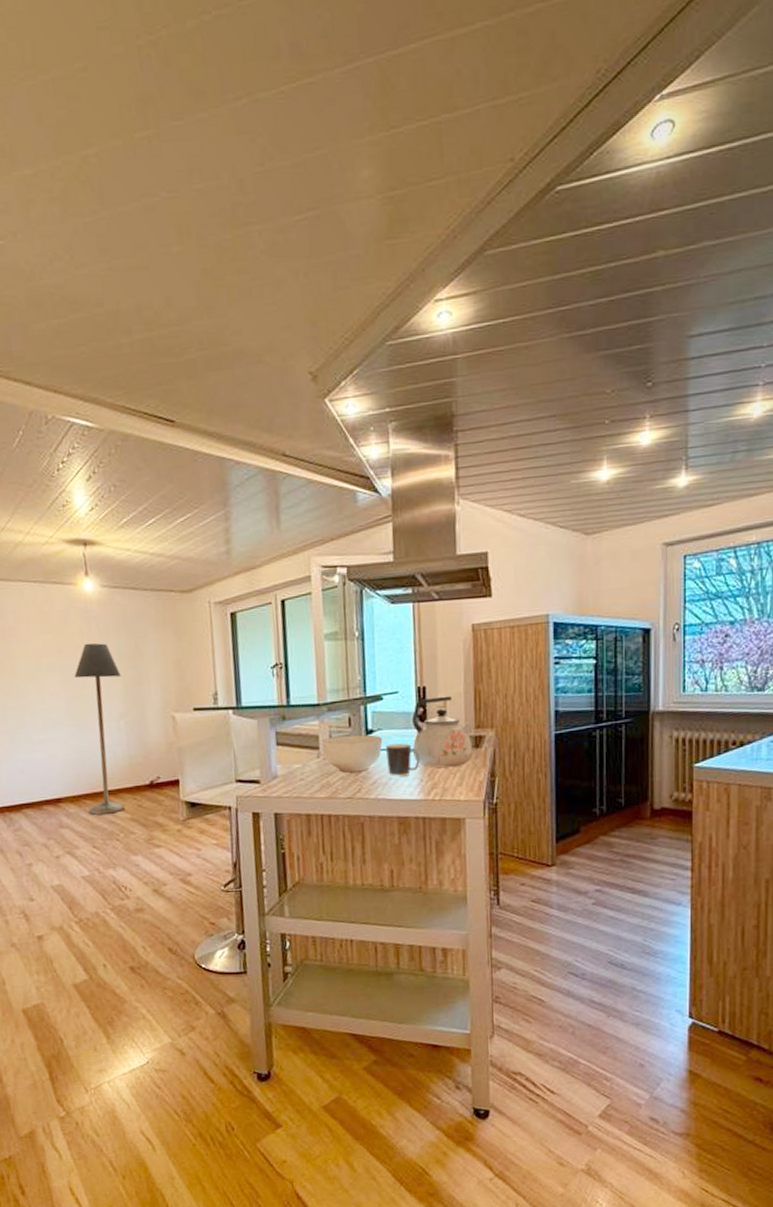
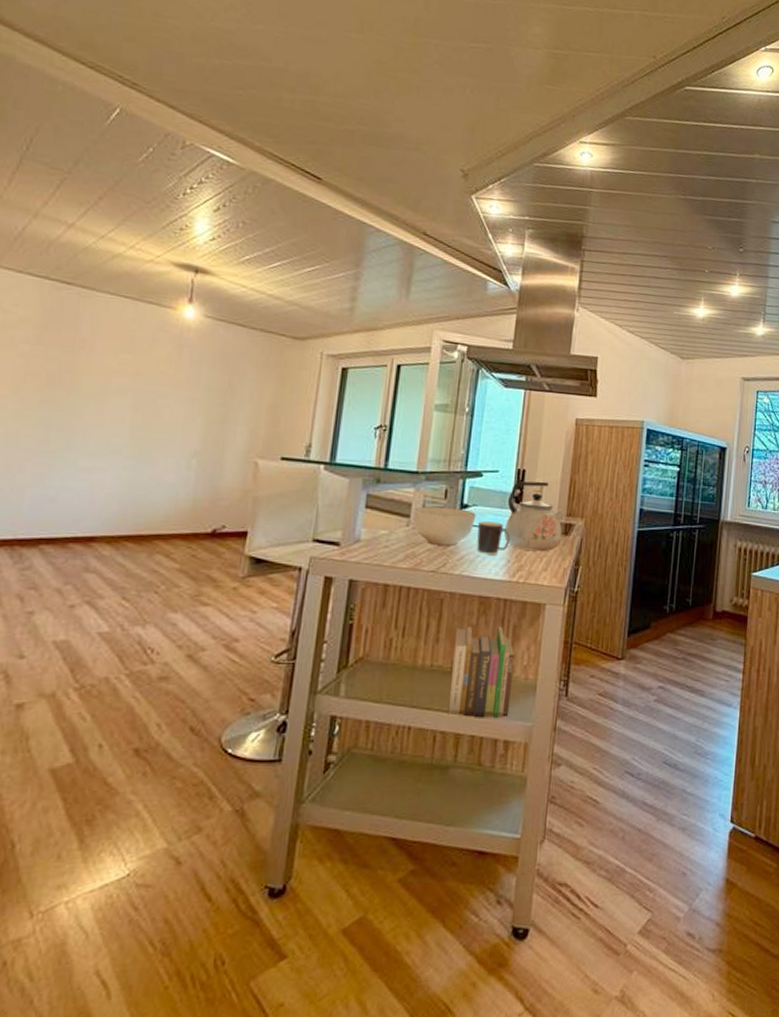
floor lamp: present [74,643,126,815] -> none [127,371,205,561]
books: none [380,844,443,930] -> present [447,626,515,718]

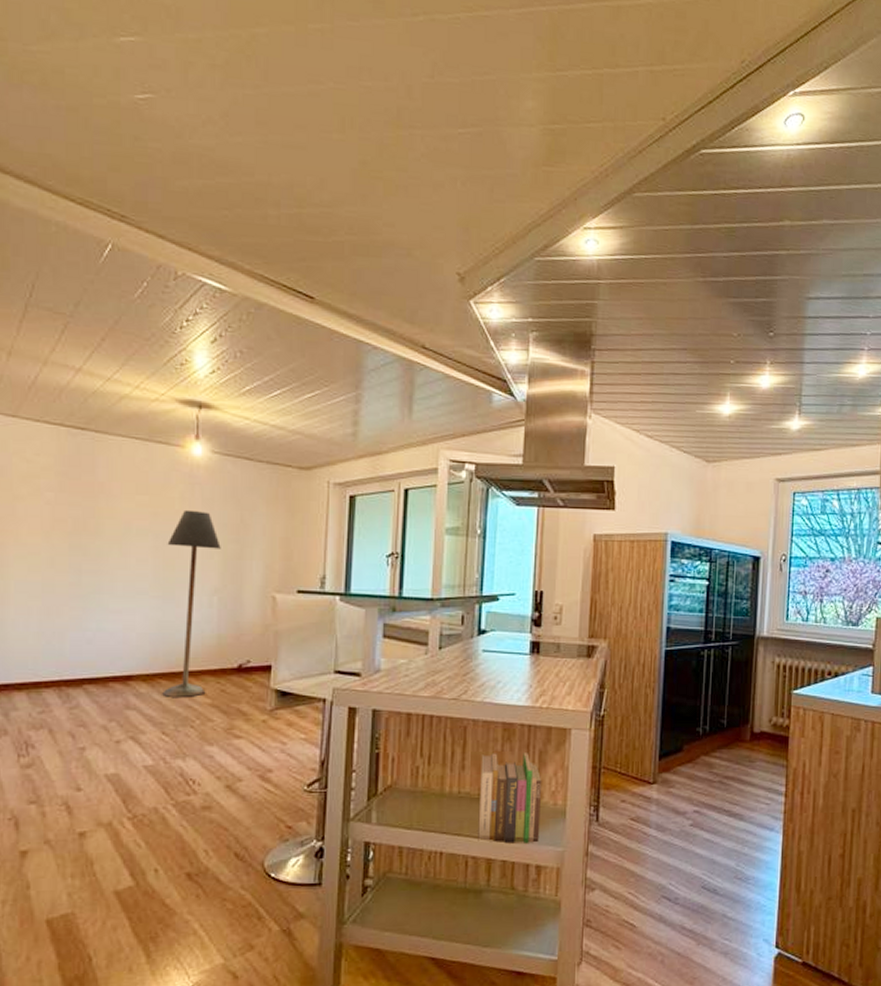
floor lamp: none [127,371,205,561] -> present [162,509,221,697]
bowl: present [414,506,477,546] -> none [431,633,495,672]
mug: present [476,521,510,556] -> none [496,646,531,681]
kettle: present [504,481,565,552] -> none [525,602,587,676]

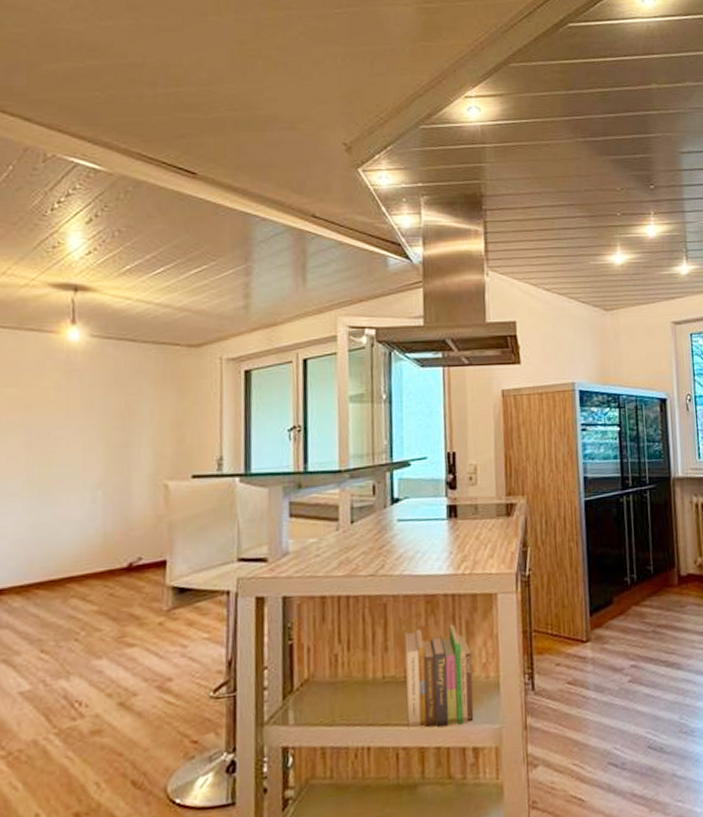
floor lamp: present [162,509,221,697] -> none [40,399,104,609]

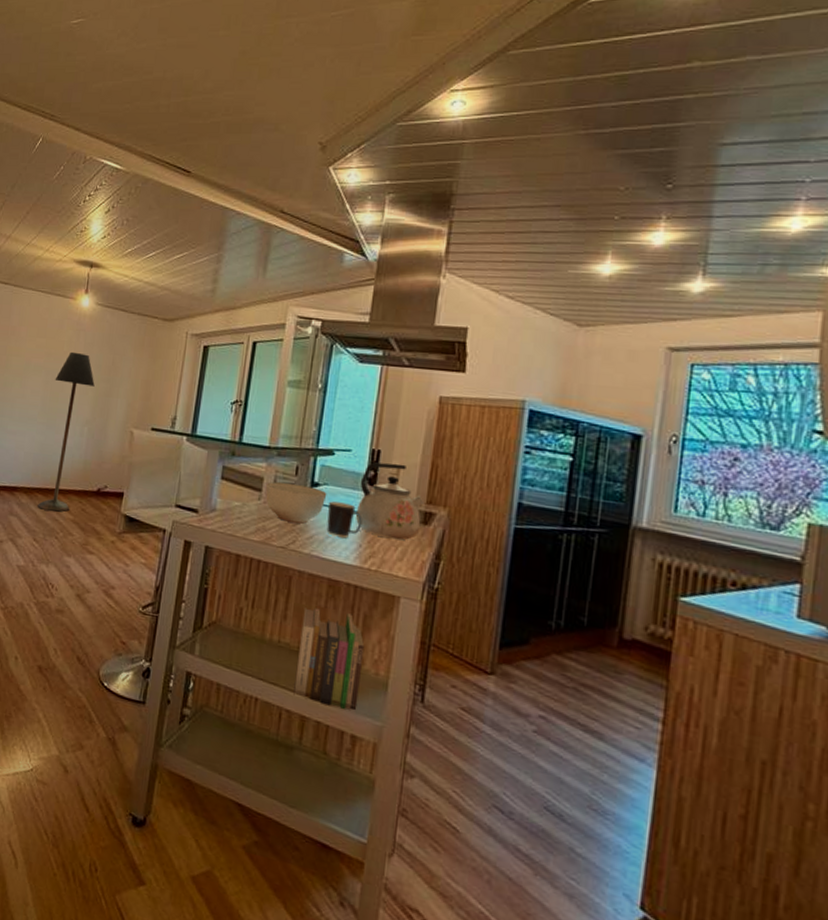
floor lamp: none [40,399,104,609] -> present [37,351,95,512]
bowl: none [342,503,410,547] -> present [265,482,327,524]
mug: none [412,512,449,551] -> present [326,501,363,539]
kettle: none [440,462,505,539] -> present [356,462,425,540]

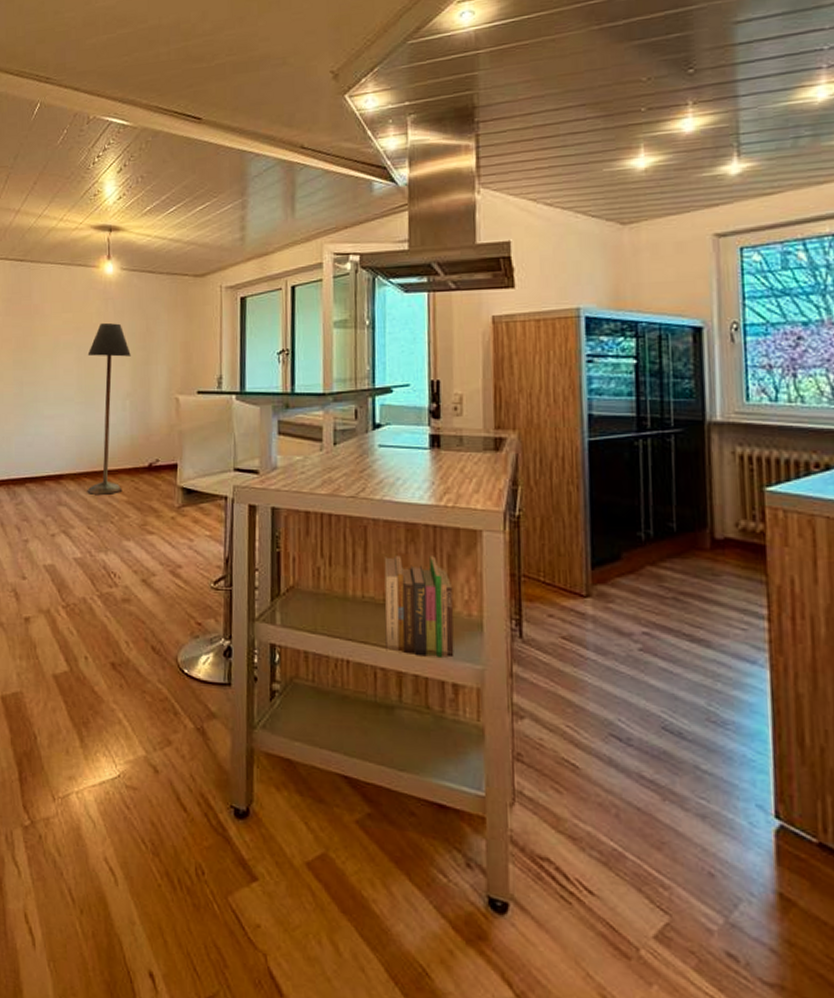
bowl: present [265,482,327,524] -> none [325,428,391,469]
mug: present [326,501,363,539] -> none [393,441,432,478]
kettle: present [356,462,425,540] -> none [423,391,493,471]

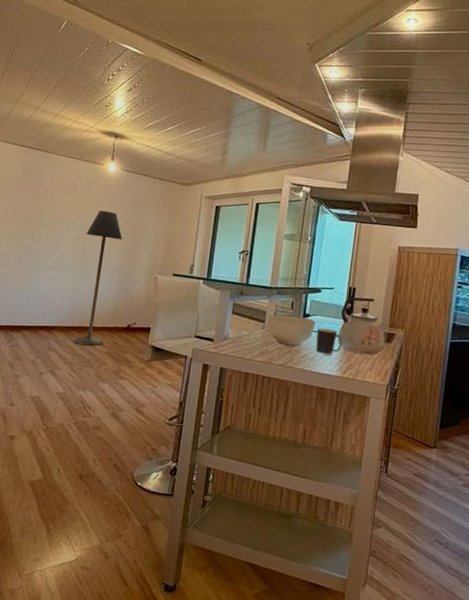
bowl: none [325,428,391,469] -> present [268,314,316,346]
books: present [384,555,454,658] -> none [292,410,345,484]
mug: none [393,441,432,478] -> present [315,328,343,356]
kettle: none [423,391,493,471] -> present [338,297,388,355]

